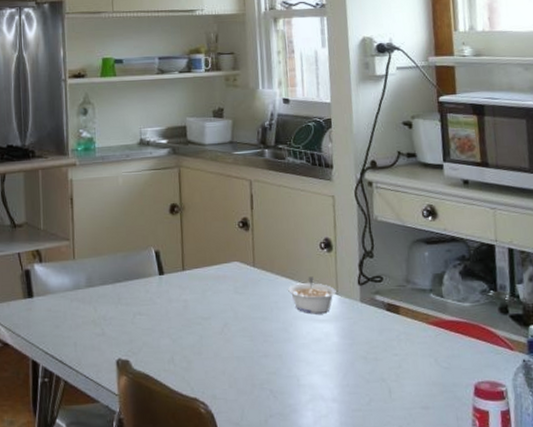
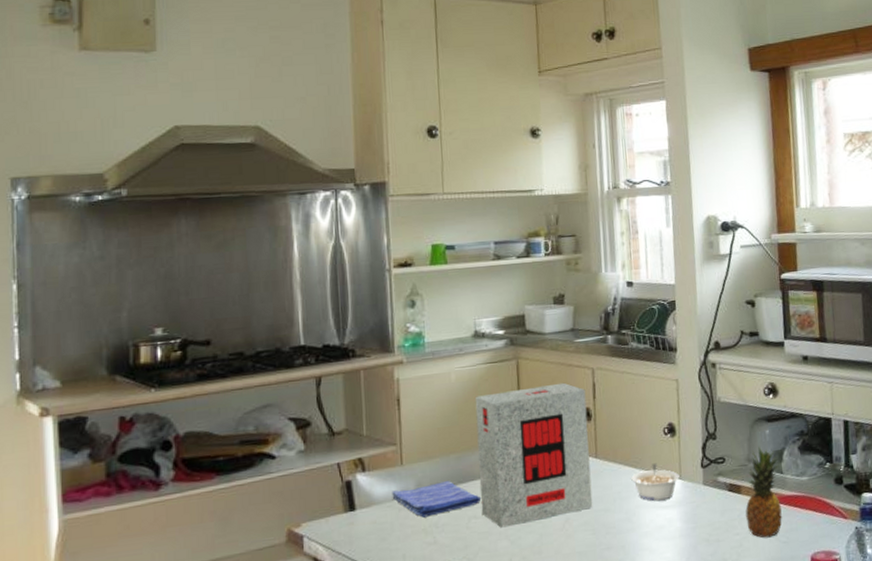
dish towel: none [65,277,146,310] -> present [391,481,482,518]
cereal box: none [140,192,251,326] -> present [475,382,593,528]
fruit: none [404,268,443,362] -> present [745,446,782,539]

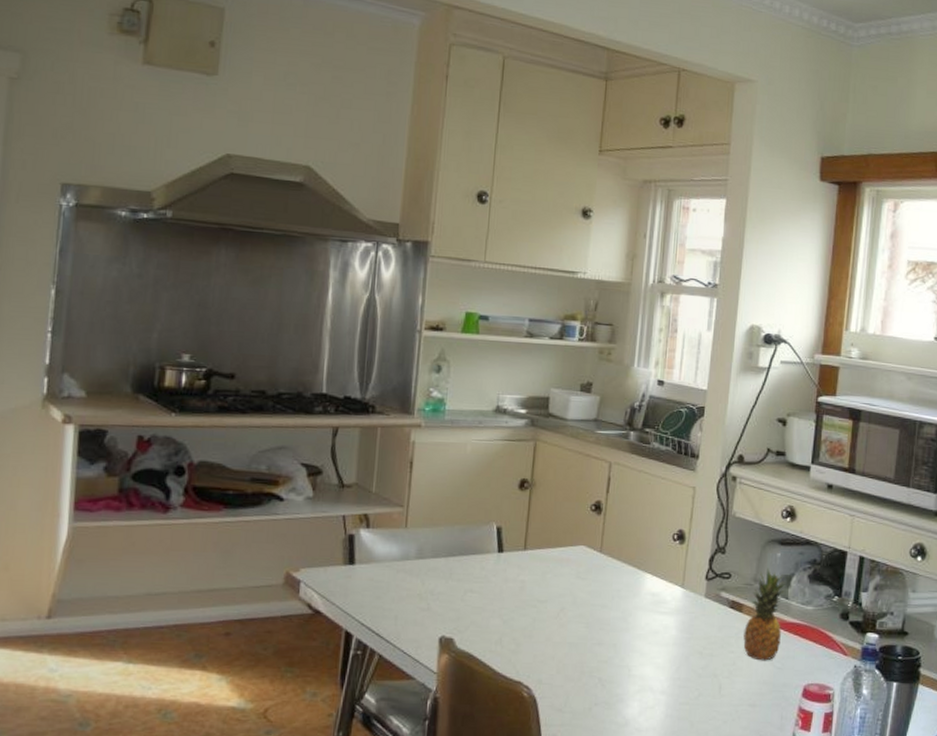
dish towel: present [391,481,482,518] -> none [392,551,481,583]
cereal box: present [475,382,593,528] -> none [478,471,599,606]
legume: present [631,463,680,501] -> none [633,567,682,605]

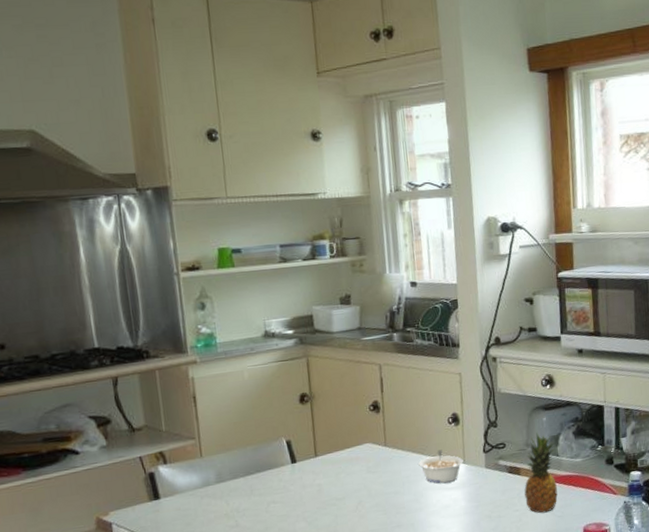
legume: none [633,567,682,605] -> present [418,449,464,484]

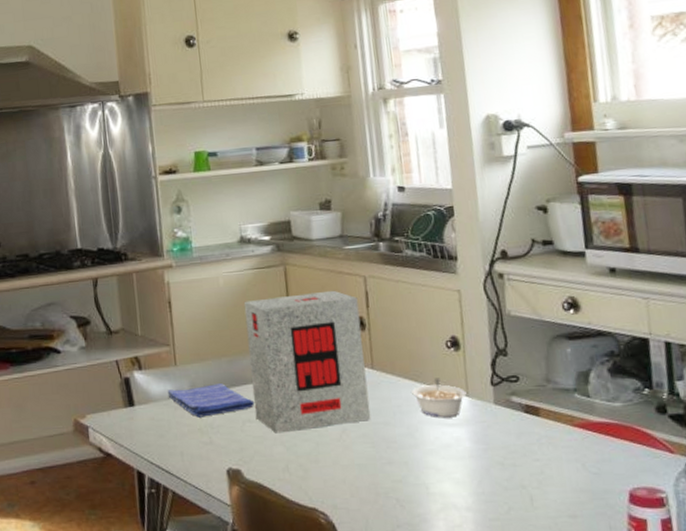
dish towel: none [193,470,279,504] -> present [167,383,255,418]
cereal box: none [268,378,384,511] -> present [243,290,371,433]
fruit: present [524,432,558,514] -> none [546,365,591,467]

